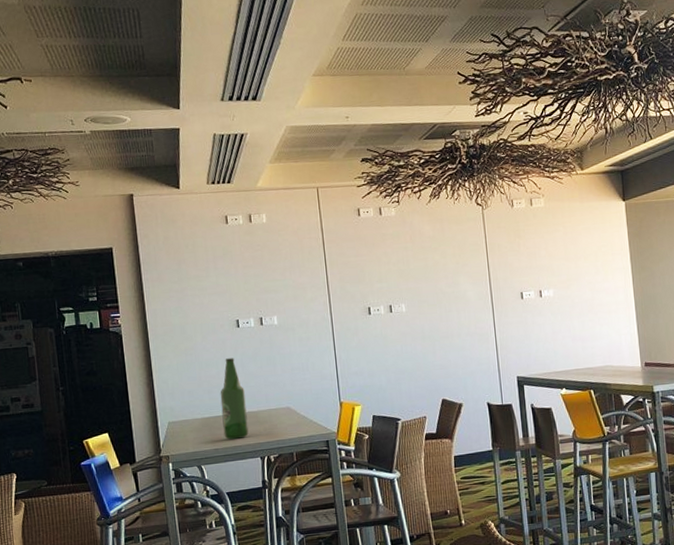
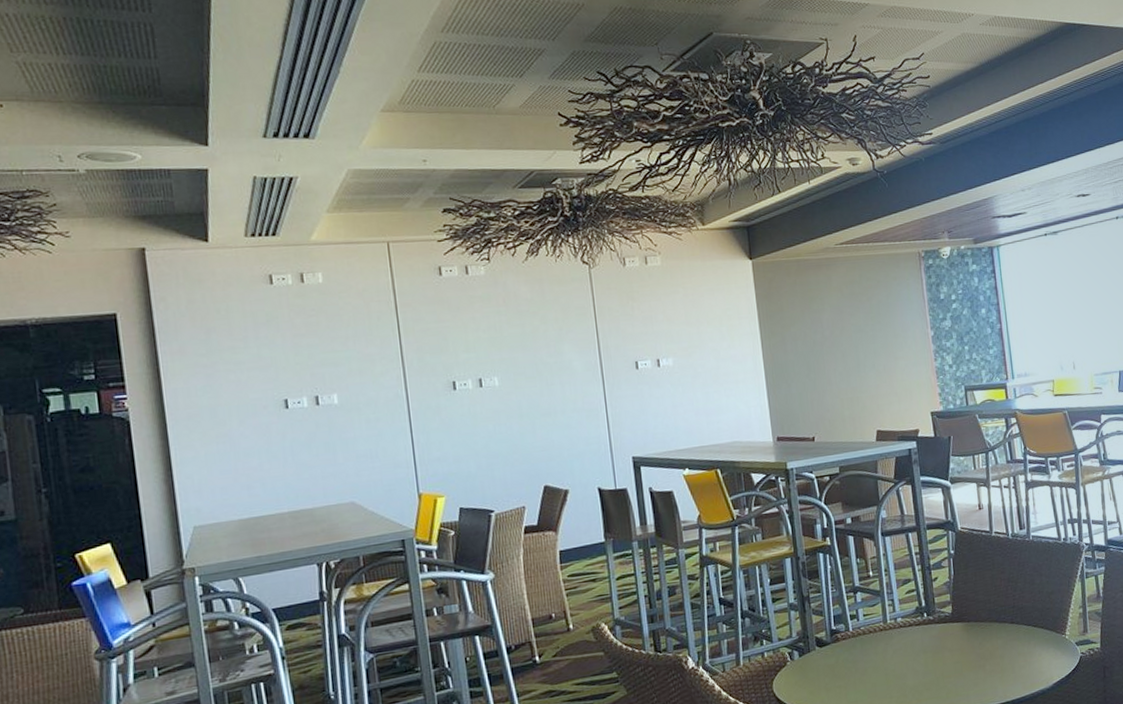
beer bottle: present [220,358,249,439] -> none [263,445,301,544]

